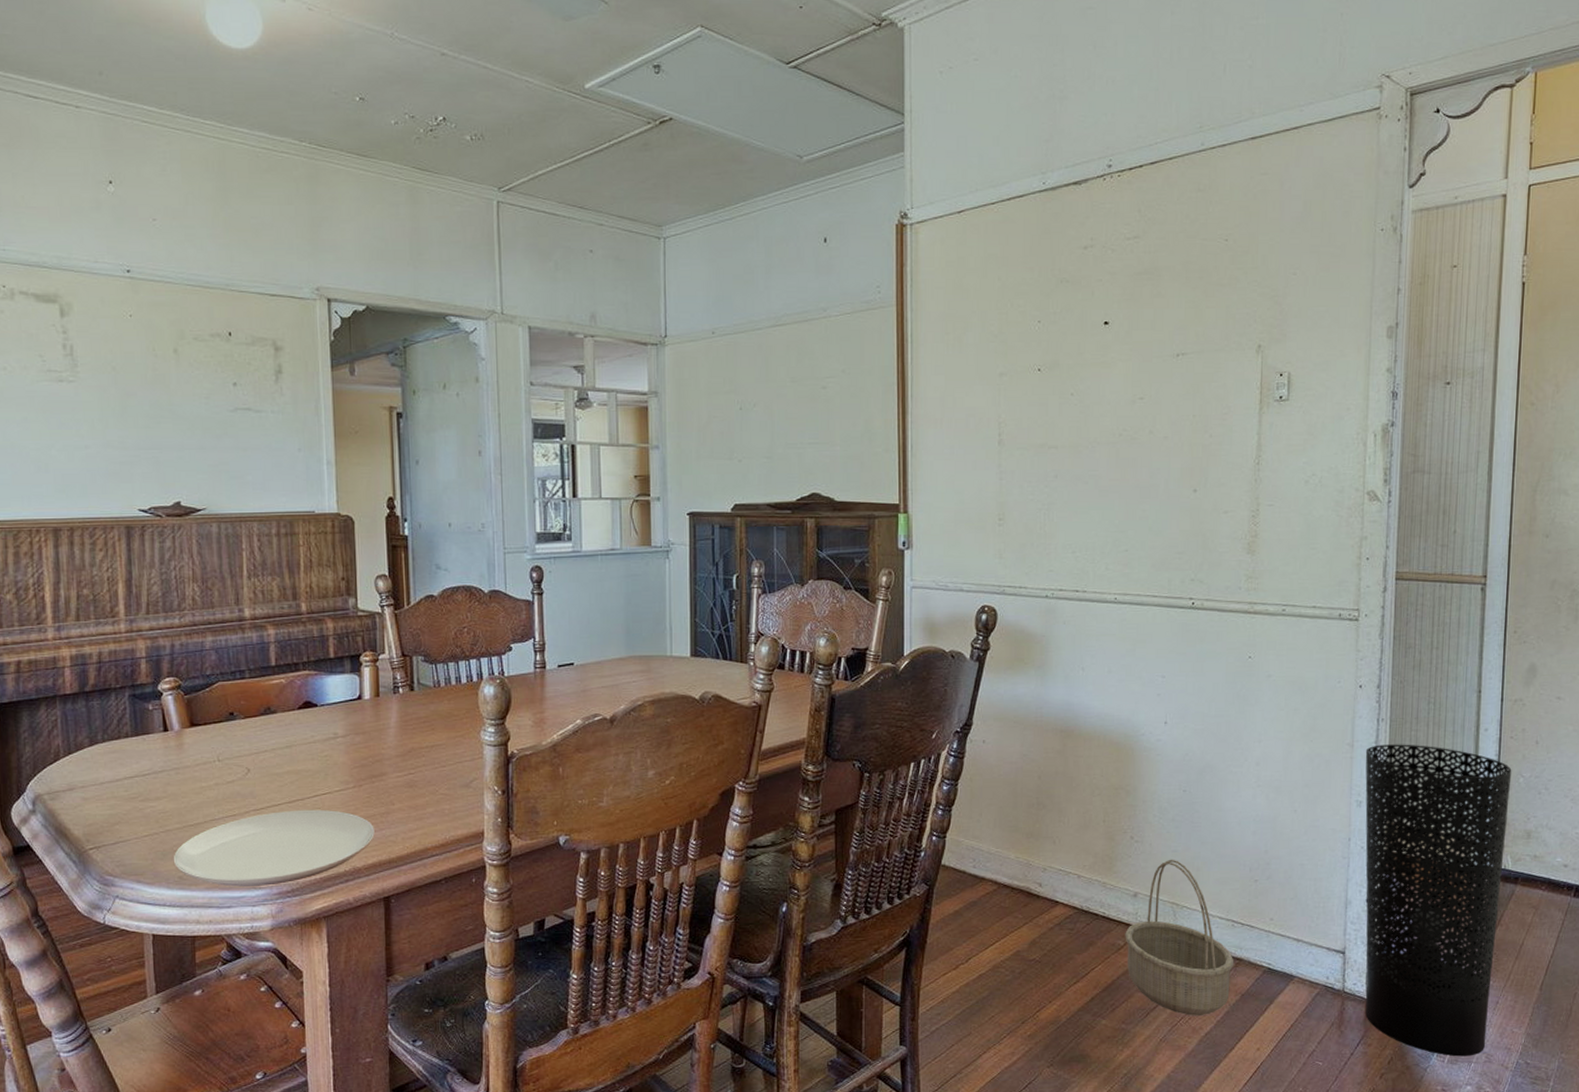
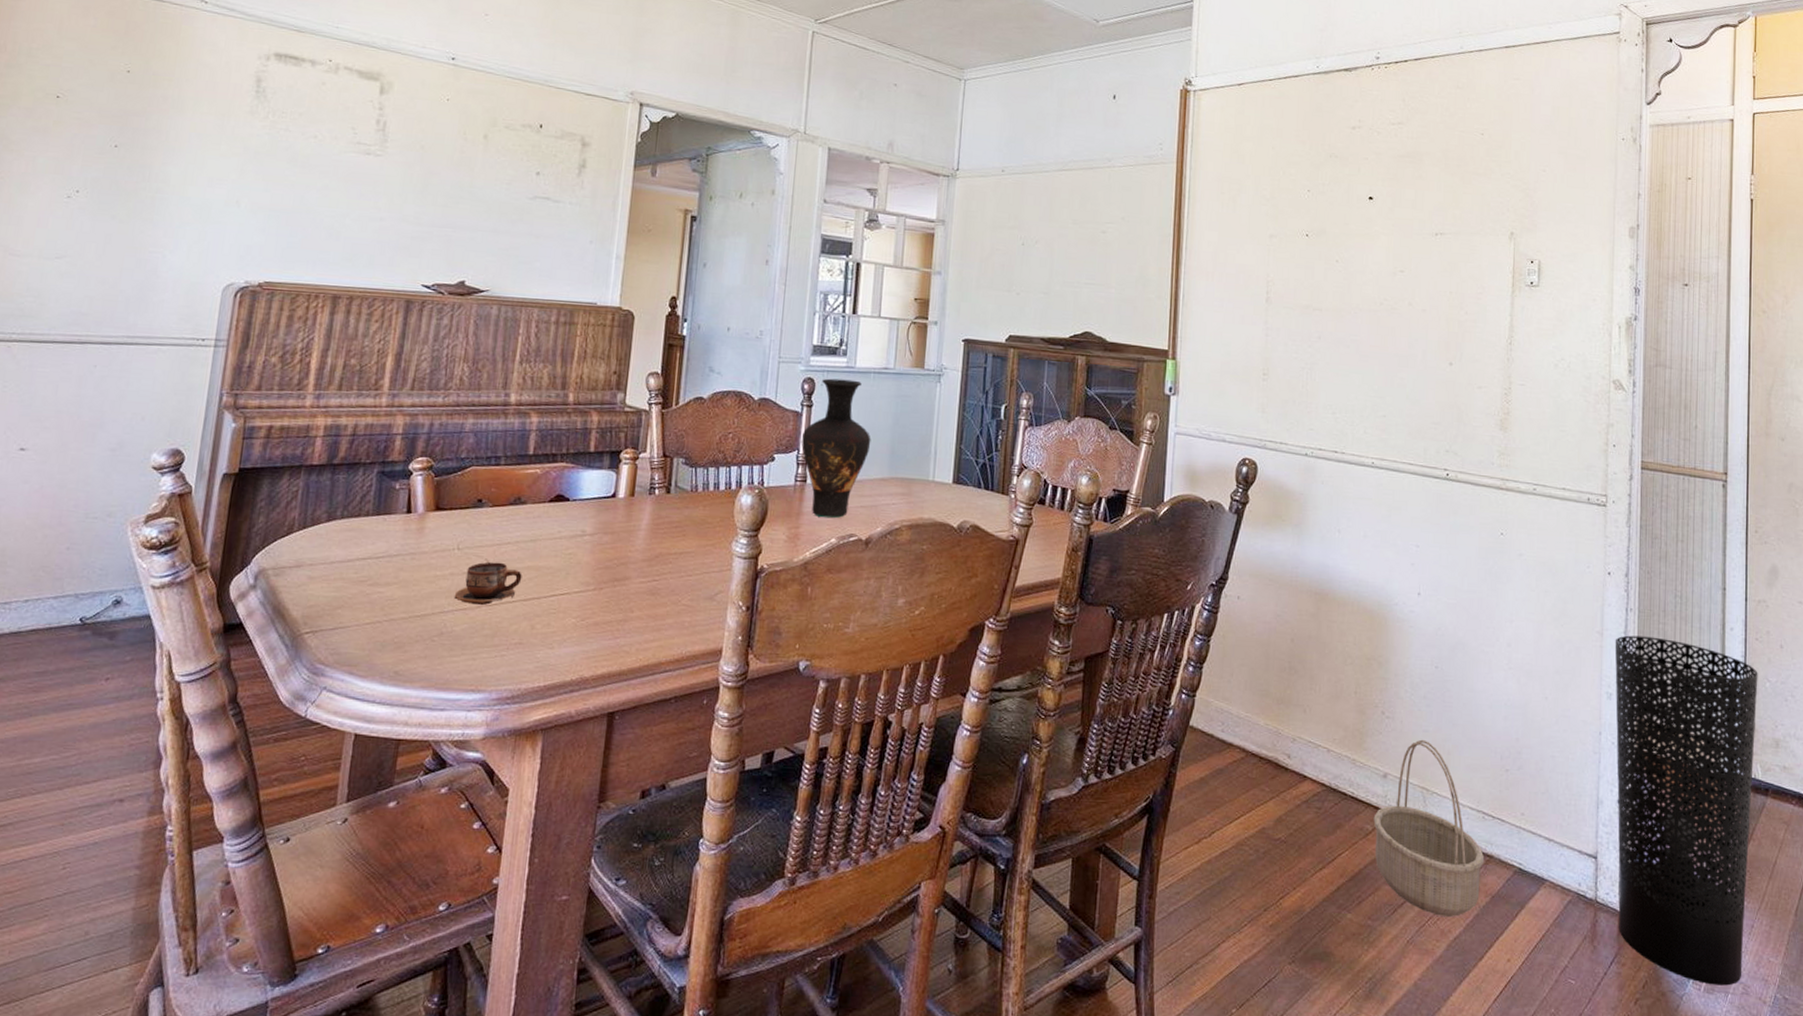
plate: present [173,809,375,888] -> none [391,609,609,690]
cup: none [222,769,284,811] -> present [453,561,522,606]
vase: none [537,564,605,701] -> present [801,378,871,519]

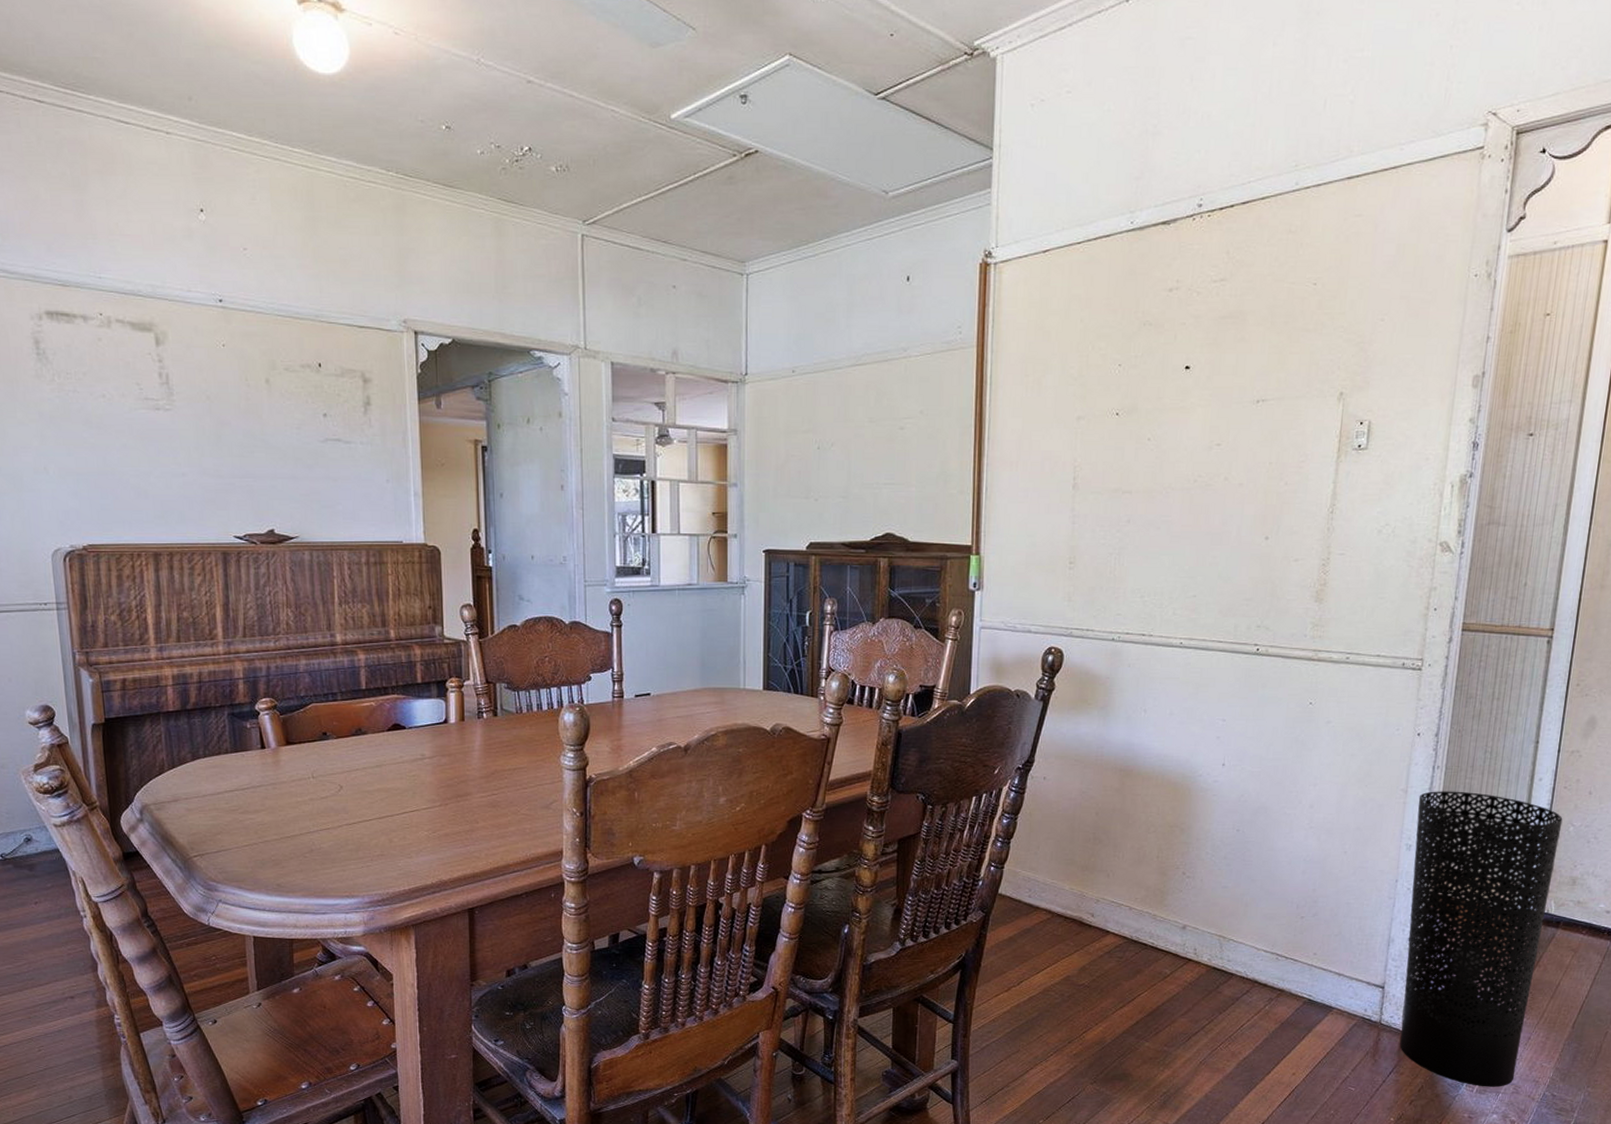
cup: present [453,561,522,606] -> none [316,787,374,825]
vase: present [801,378,871,519] -> none [615,598,681,730]
basket: present [1373,739,1485,917] -> none [1171,894,1276,1041]

